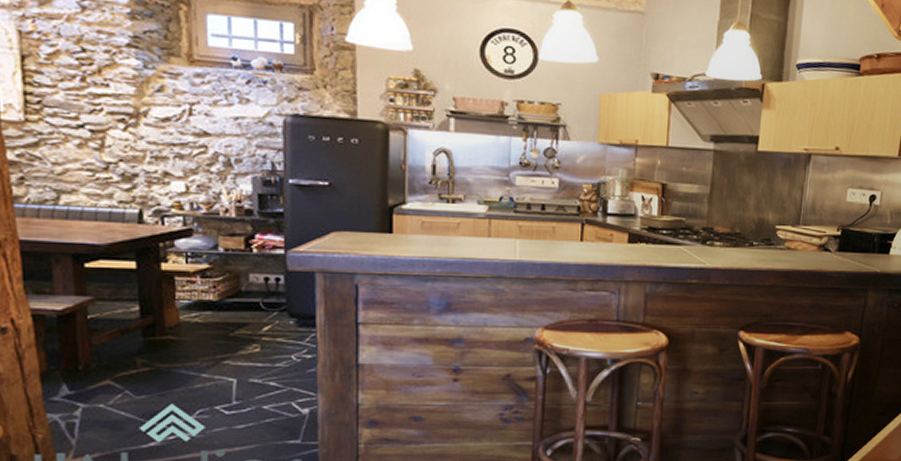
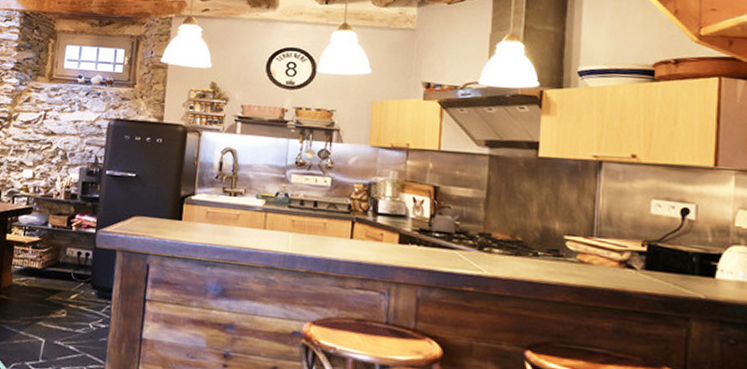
kettle: none [655,202,686,231] -> present [427,205,461,235]

